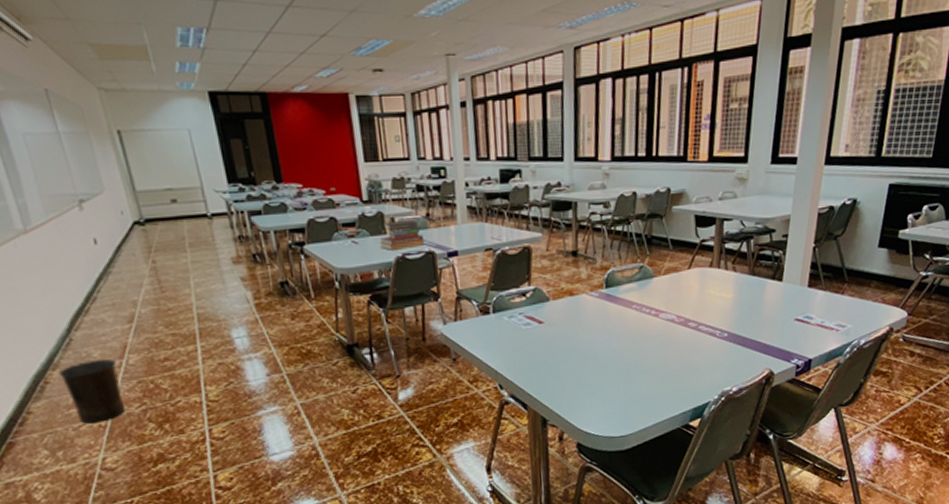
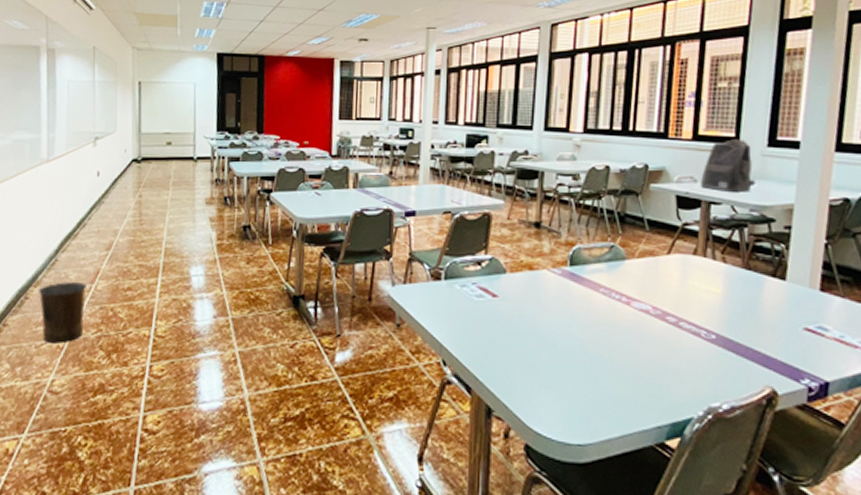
books: present [379,219,425,250] -> none [341,176,385,205]
backpack: none [715,158,760,208] -> present [701,139,755,192]

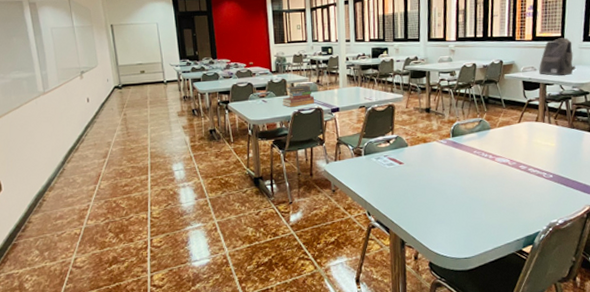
waste bin: present [37,282,87,344] -> none [52,184,95,232]
books: none [341,176,385,205] -> present [282,84,315,107]

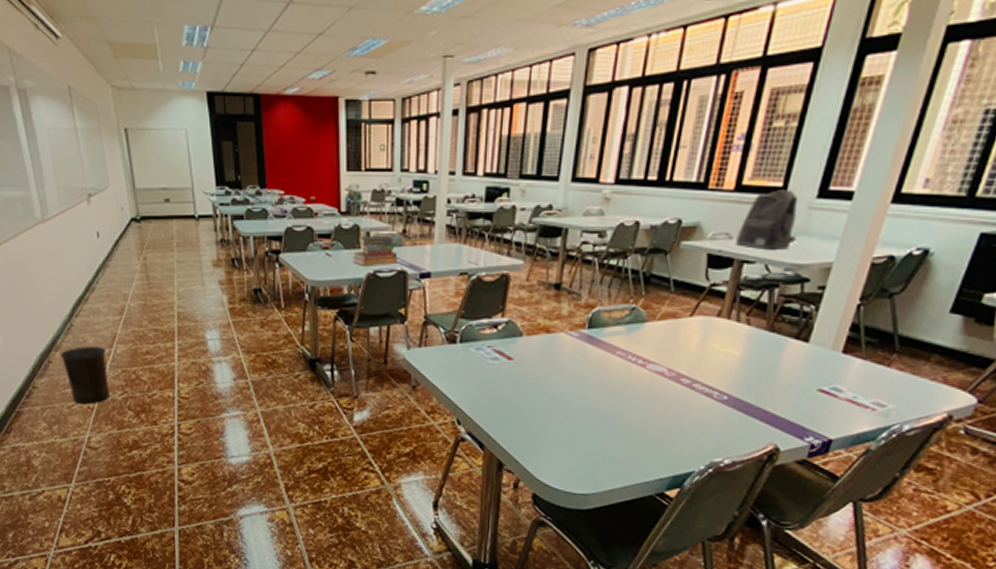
waste bin: none [52,184,95,232] -> present [59,346,111,404]

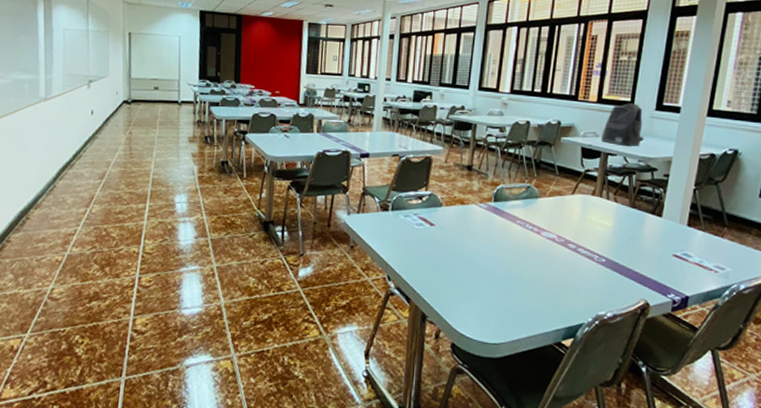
waste bin: present [59,346,111,404] -> none [38,205,82,258]
books: present [352,235,398,266] -> none [306,123,343,147]

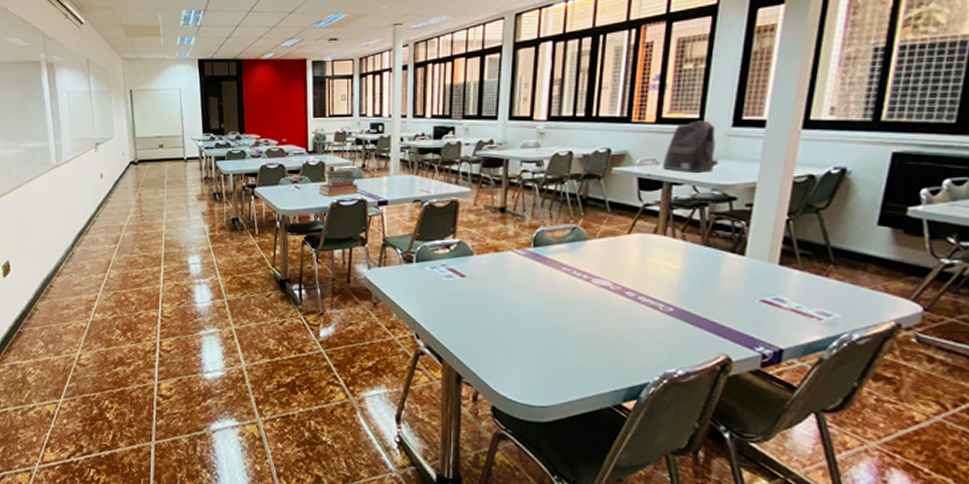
books: none [306,123,343,147] -> present [318,169,358,196]

